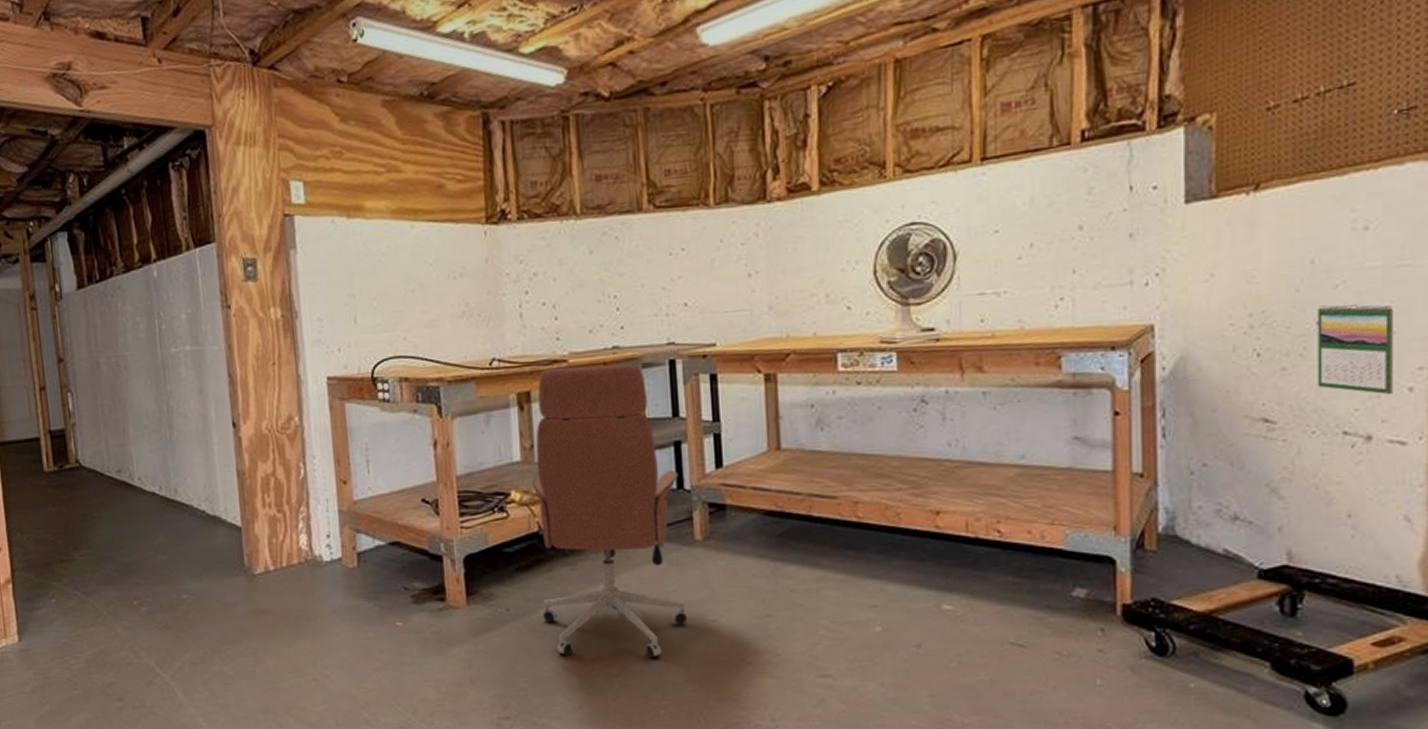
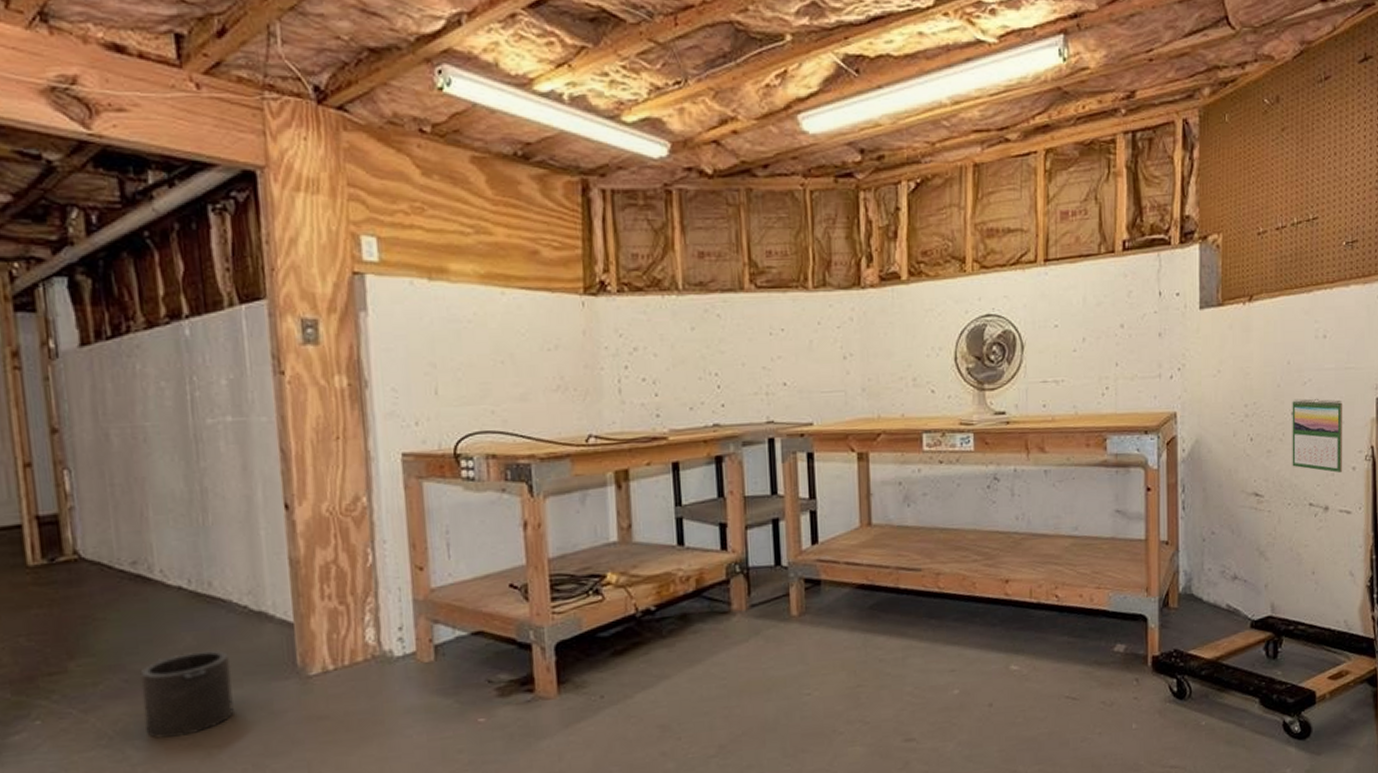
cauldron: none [125,548,196,620] -> present [140,650,234,739]
office chair: present [531,363,688,659] -> none [629,441,784,741]

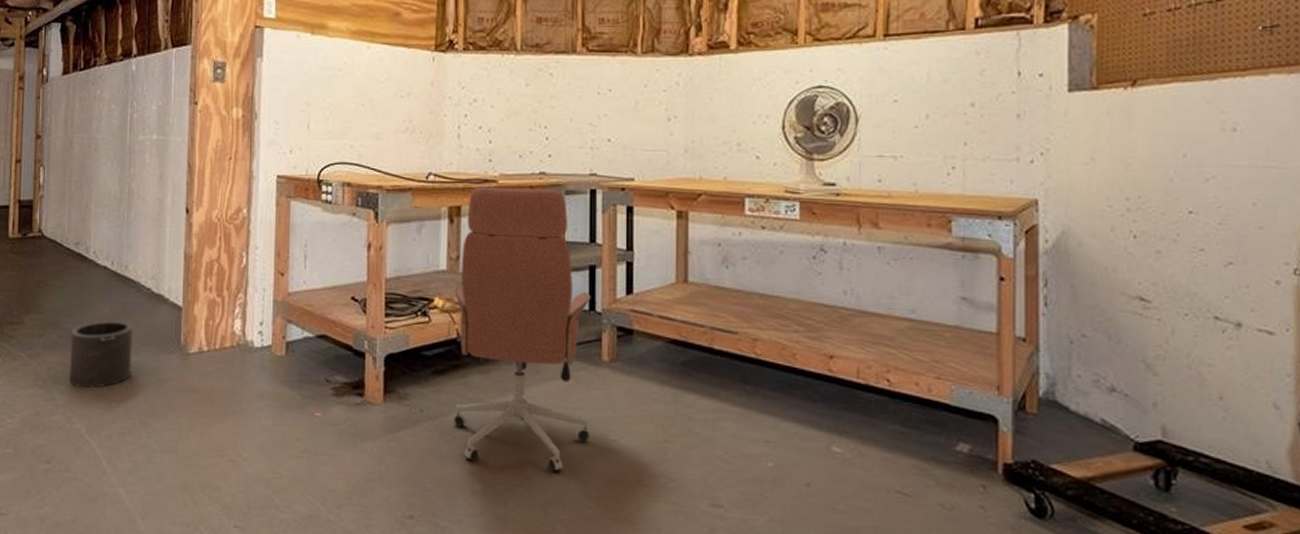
office chair: none [629,441,784,741] -> present [454,186,591,472]
calendar: present [1292,398,1342,473] -> none [1189,196,1260,287]

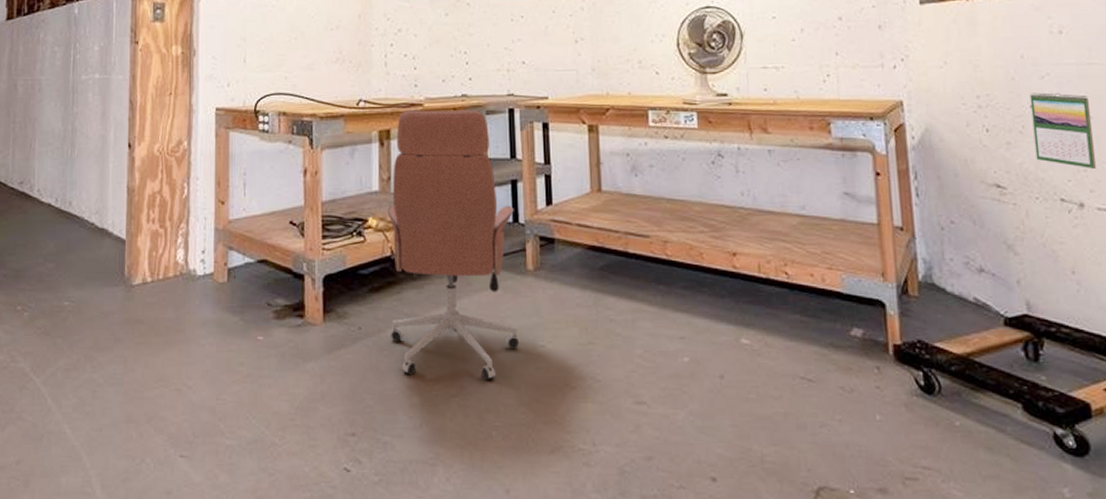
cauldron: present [69,321,134,388] -> none [13,257,78,325]
calendar: none [1189,196,1260,287] -> present [1029,92,1096,170]

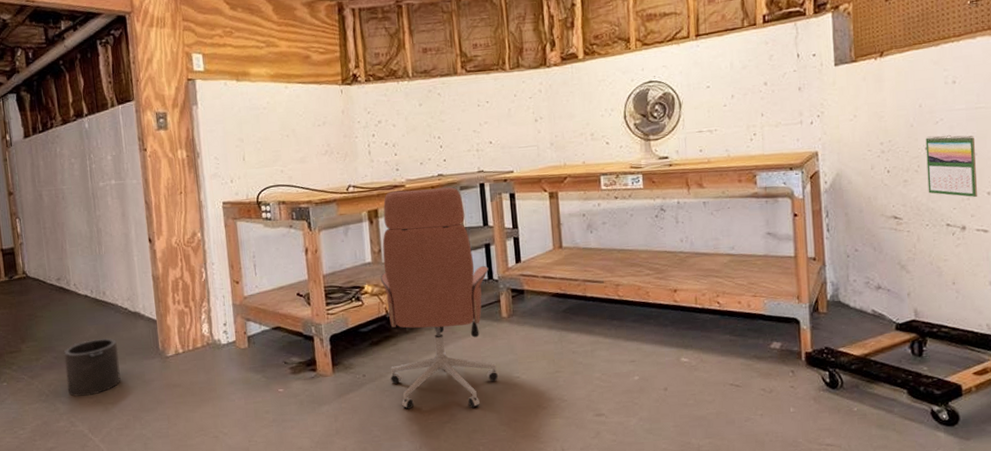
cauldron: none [13,257,78,325] -> present [64,338,121,397]

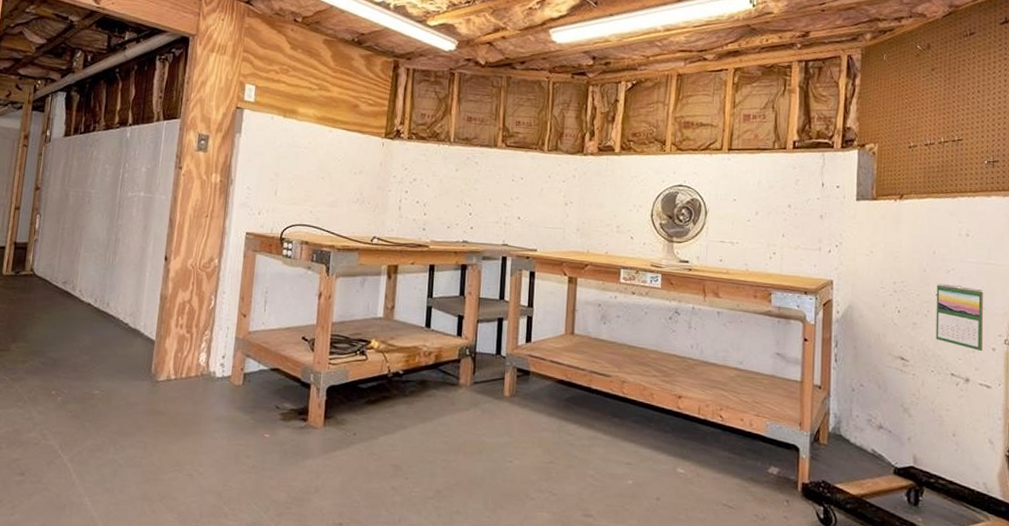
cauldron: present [64,338,121,397] -> none [47,350,110,409]
office chair: present [380,186,499,409] -> none [381,250,498,487]

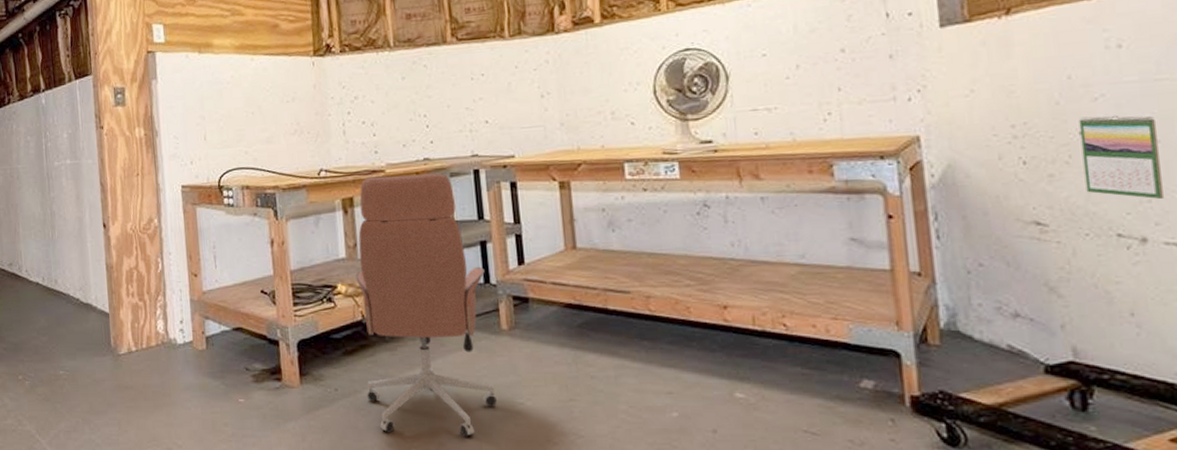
office chair: none [381,250,498,487] -> present [355,172,498,437]

